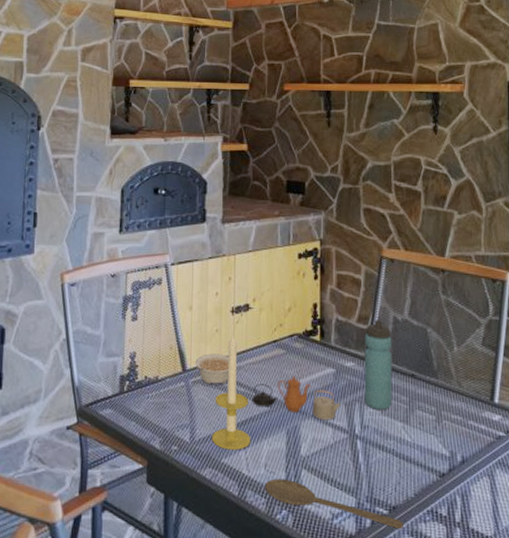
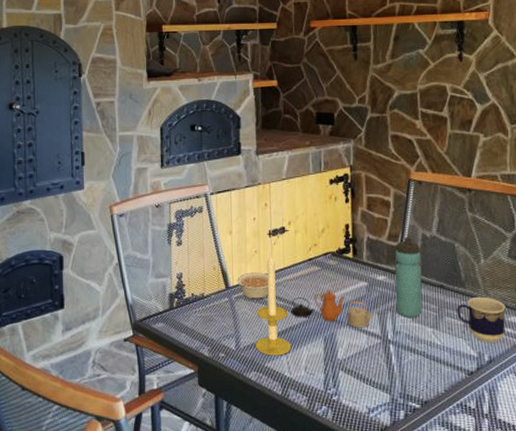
wooden spoon: present [264,478,403,529] -> none [305,379,435,420]
cup: none [428,388,479,441] -> present [457,296,506,343]

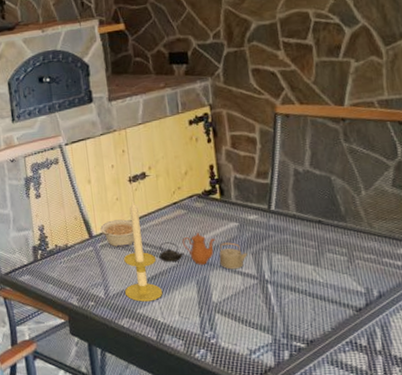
water bottle: present [395,237,422,317] -> none [265,173,300,256]
cup: present [457,296,506,343] -> none [338,229,395,278]

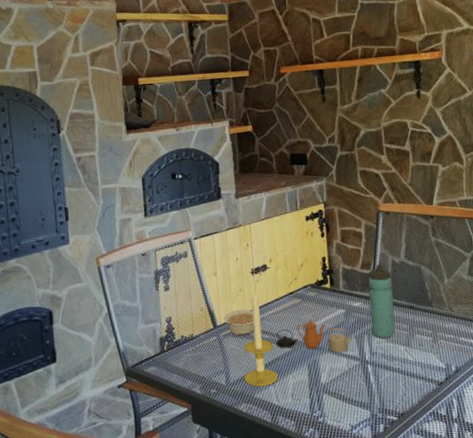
water bottle: none [265,173,300,256] -> present [368,264,395,338]

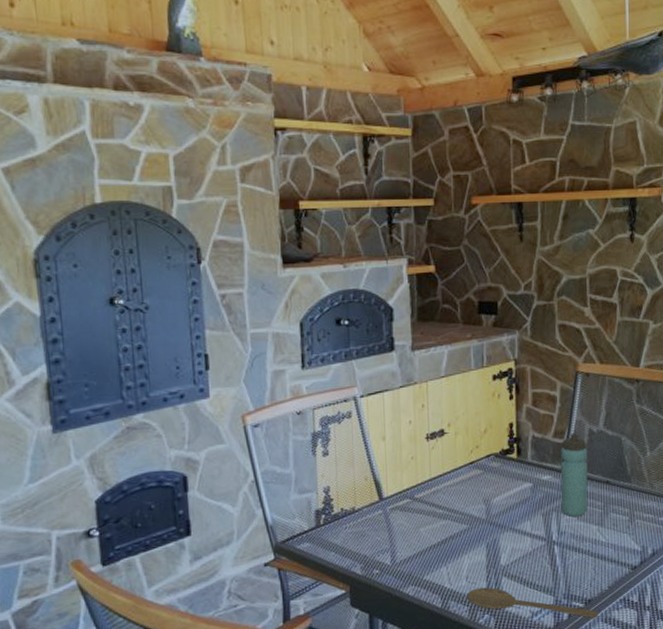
legume: present [224,309,255,336] -> none [392,480,427,510]
candle: present [244,290,279,387] -> none [413,458,452,568]
teapot: present [276,320,352,353] -> none [451,494,538,532]
wooden spoon: none [293,403,411,430] -> present [466,587,598,618]

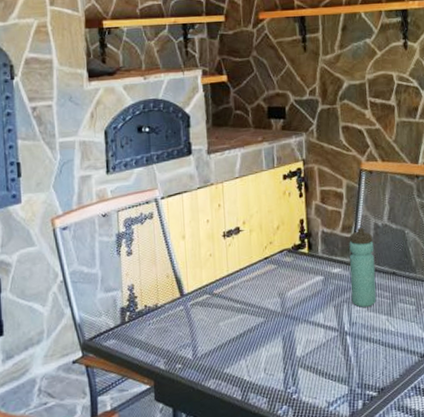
wooden spoon: present [466,587,598,618] -> none [265,378,391,407]

